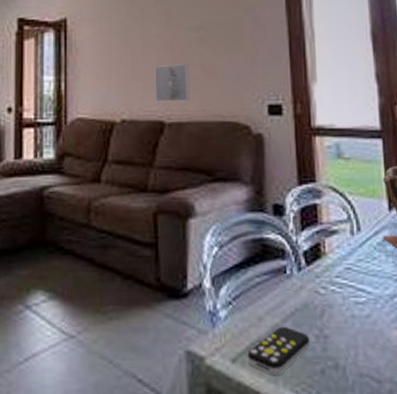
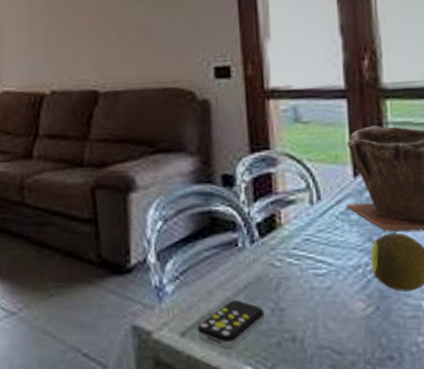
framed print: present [154,63,190,102] -> none [85,25,126,70]

